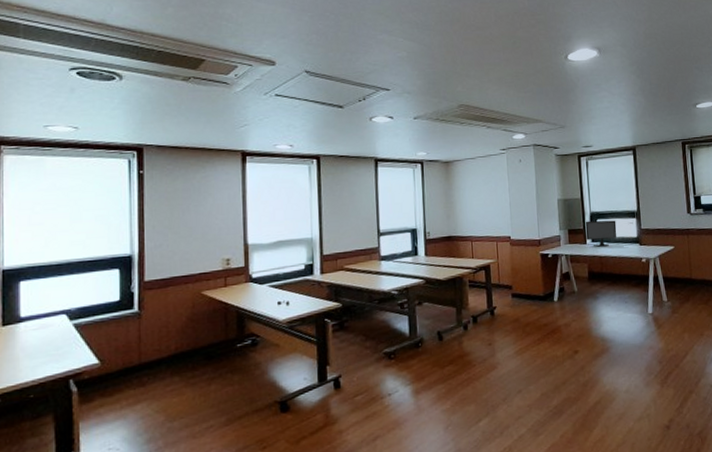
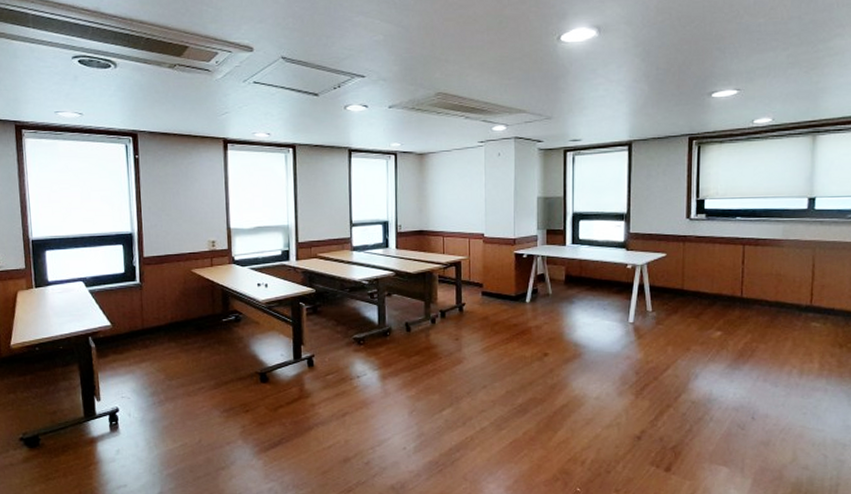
computer monitor: present [585,220,617,247] -> none [566,221,601,250]

